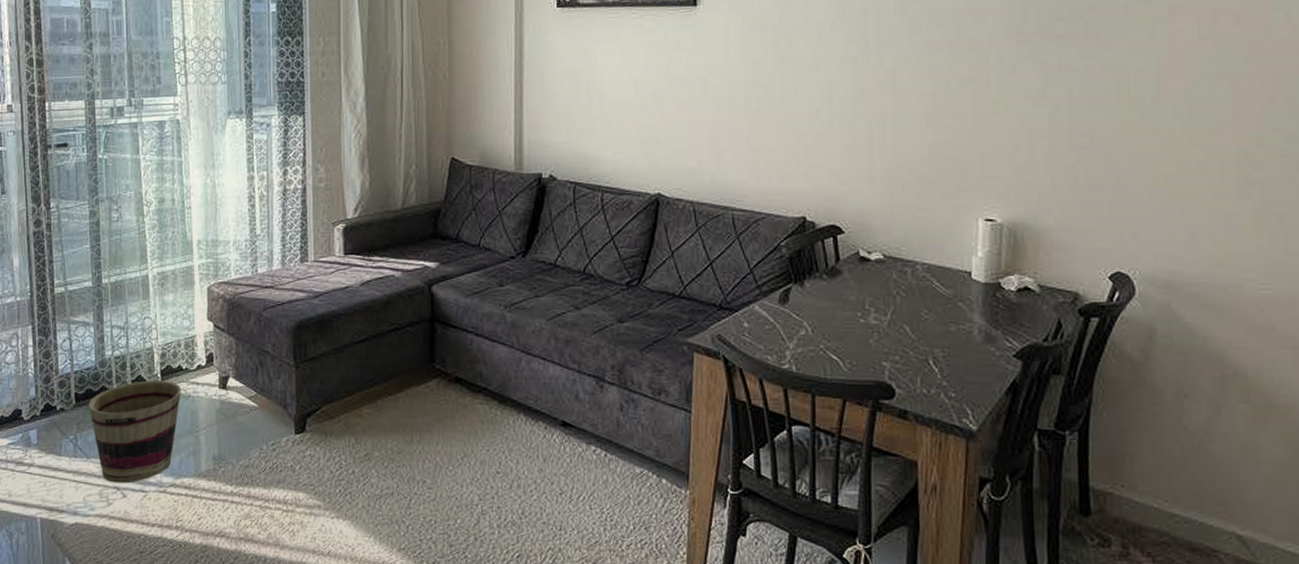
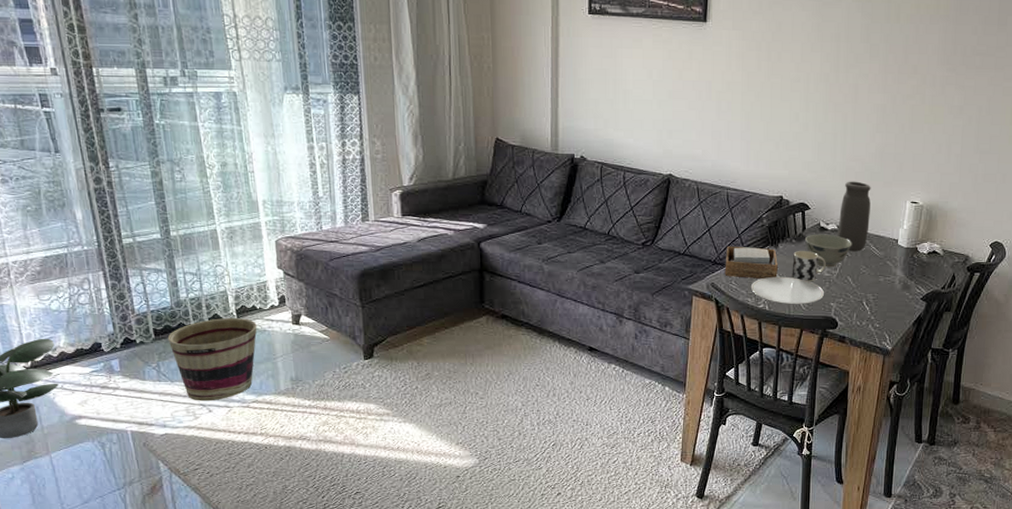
napkin holder: none [734,284,806,330] -> present [725,246,778,280]
plate: none [770,325,872,365] -> present [750,276,824,305]
cup: none [824,288,872,333] -> present [792,250,826,282]
bowl: none [840,266,907,312] -> present [805,234,852,268]
vase: none [884,194,929,290] -> present [837,181,871,252]

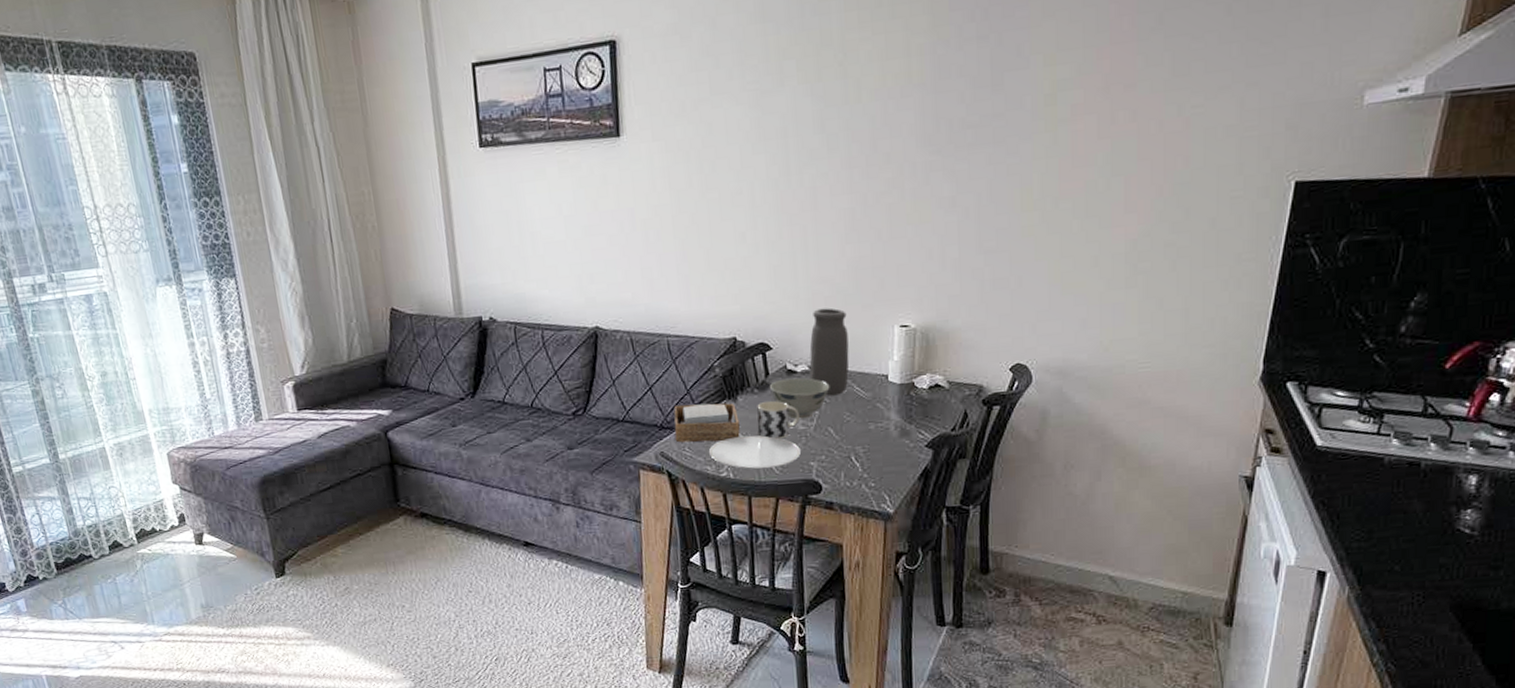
basket: present [167,318,257,401] -> none [70,543,162,638]

